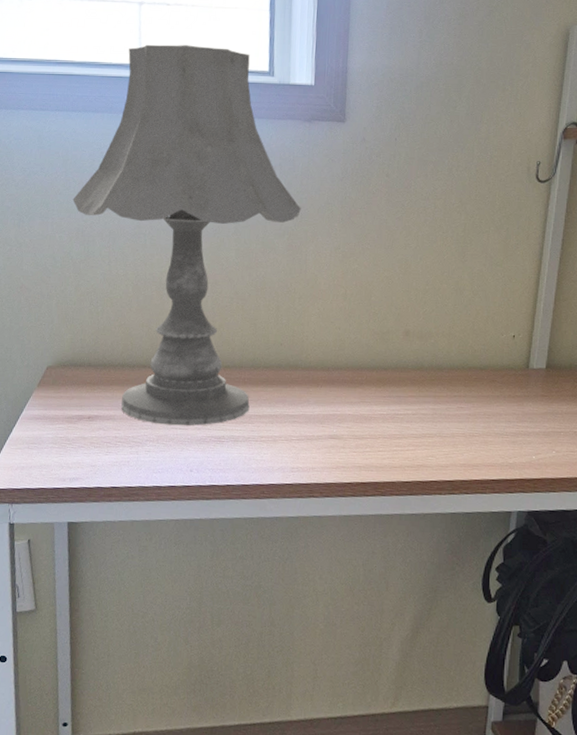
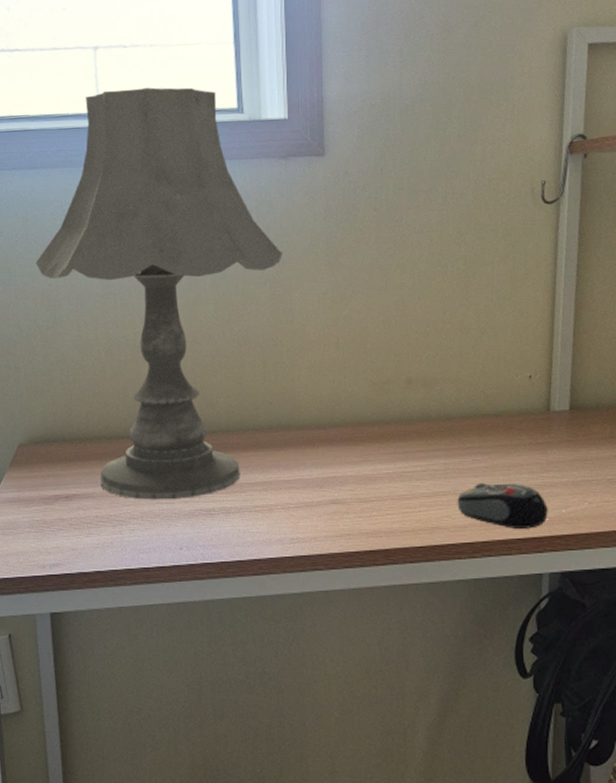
computer mouse: none [441,428,521,471] -> present [457,483,548,529]

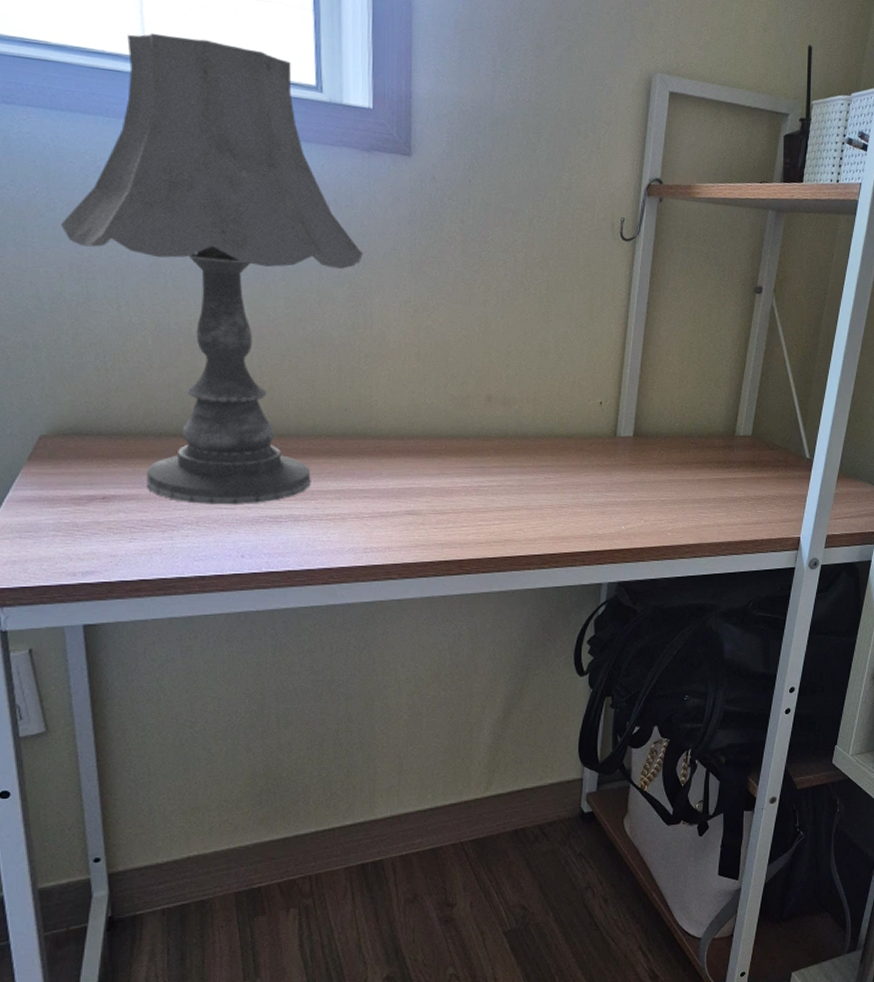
computer mouse: present [457,483,548,529] -> none [529,500,610,543]

